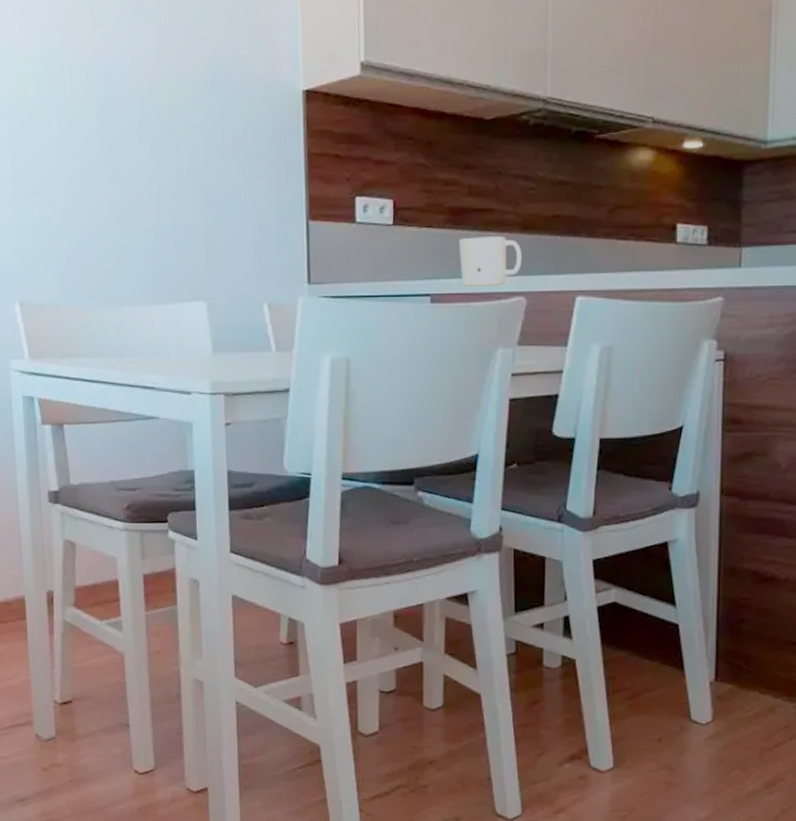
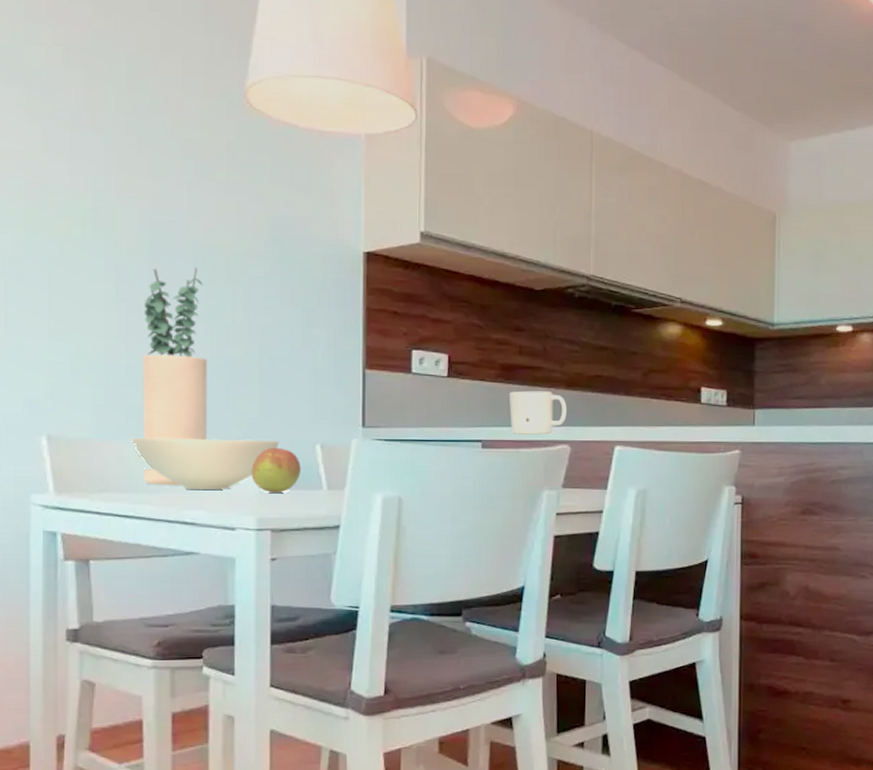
bowl: none [92,301,228,353] -> present [131,437,279,490]
vase: none [96,121,161,349] -> present [142,268,208,485]
fruit: none [203,308,250,356] -> present [251,447,301,494]

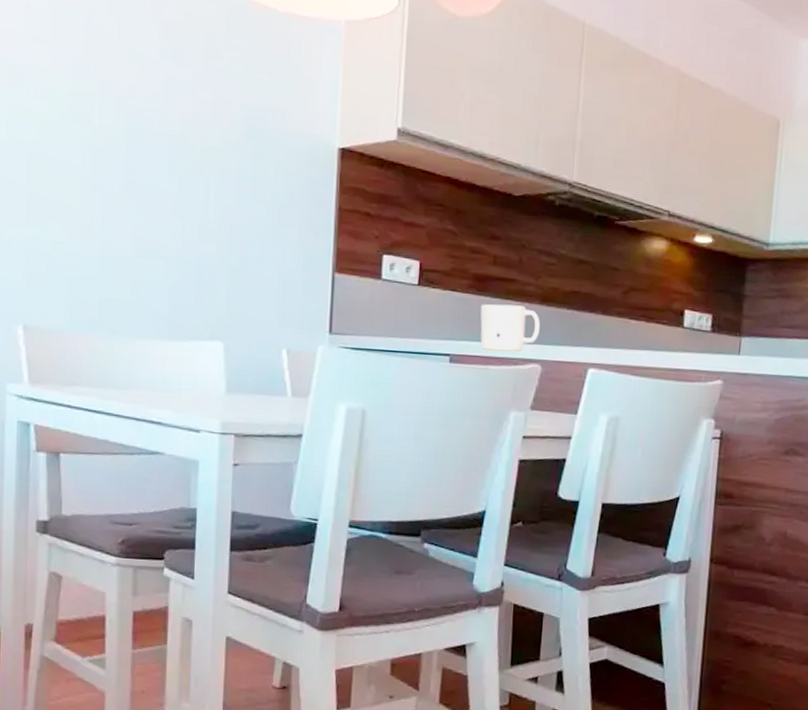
bowl: present [131,437,279,490] -> none [102,331,246,391]
vase: present [142,268,208,485] -> none [113,158,179,383]
fruit: present [251,447,301,494] -> none [217,349,266,398]

